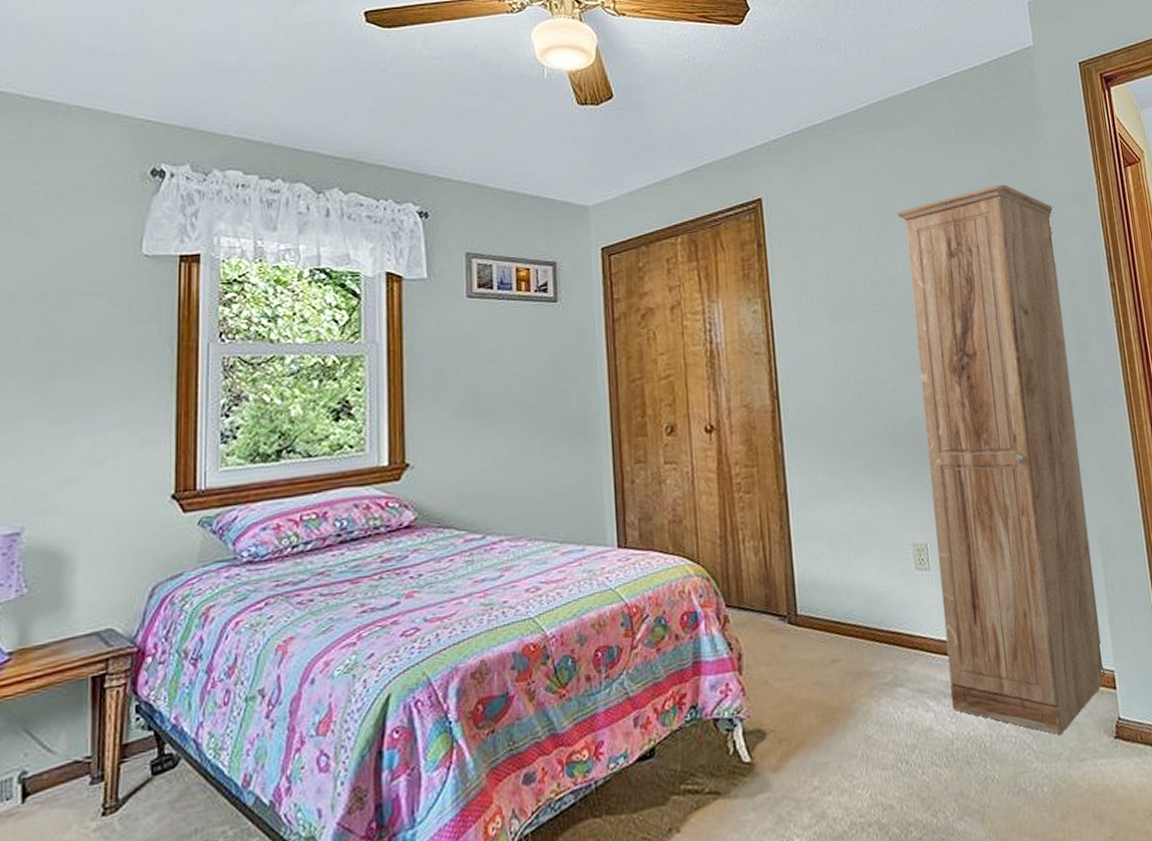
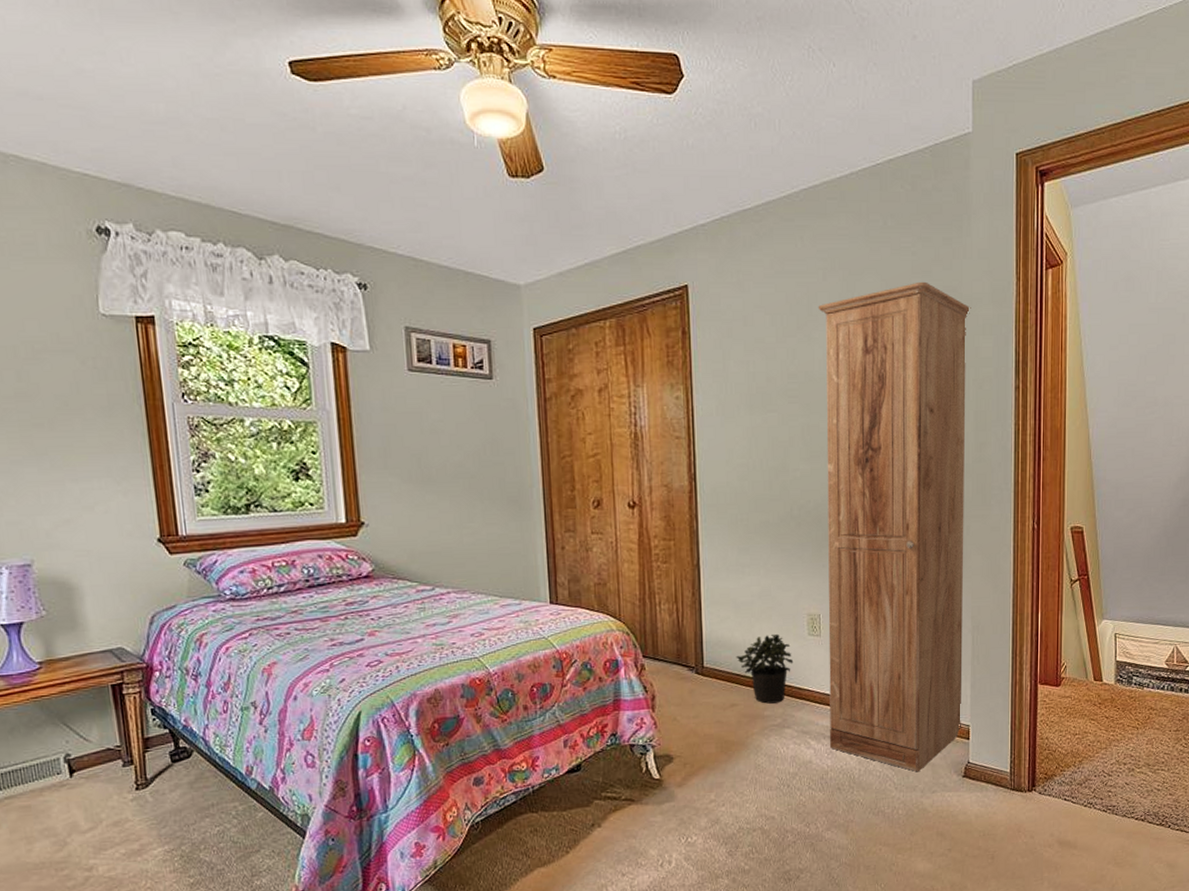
potted plant: none [834,569,901,657] -> present [736,633,794,704]

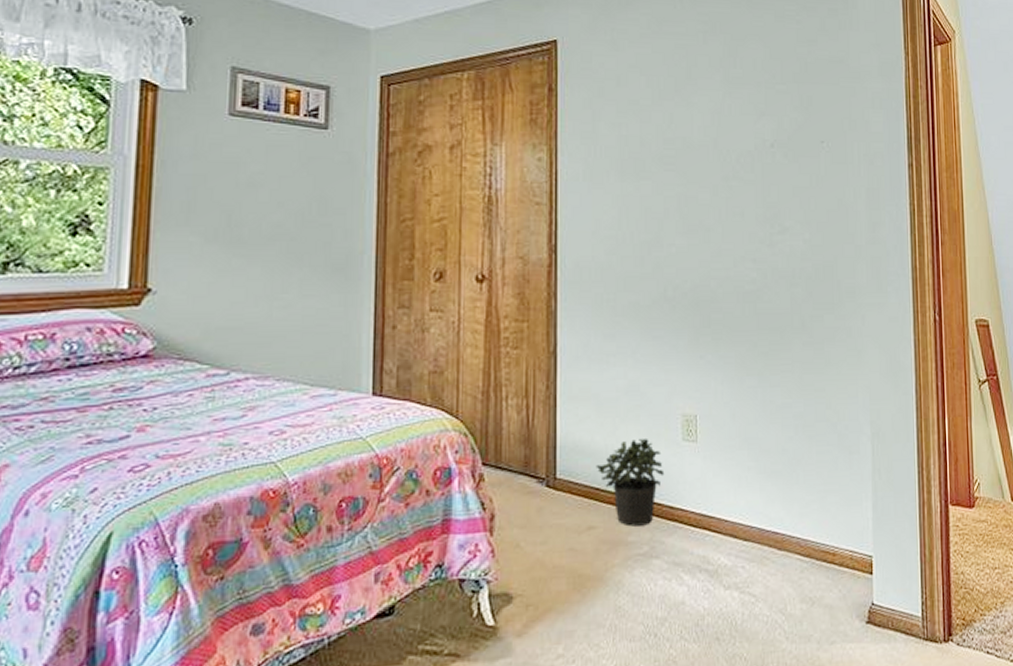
cabinet: present [818,281,971,772] -> none [697,50,863,617]

